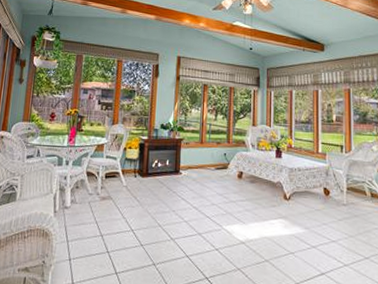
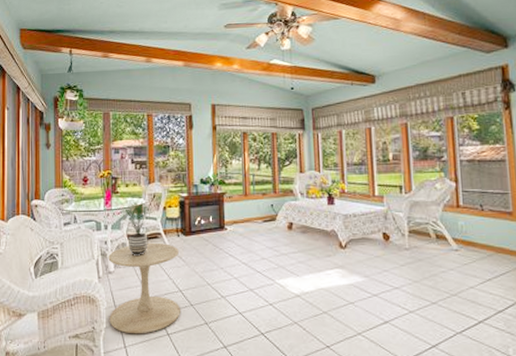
side table: none [60,181,134,272] -> present [108,242,180,334]
potted plant: none [82,141,116,193] -> present [119,202,155,255]

